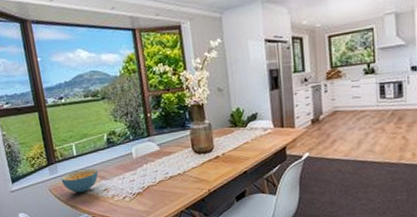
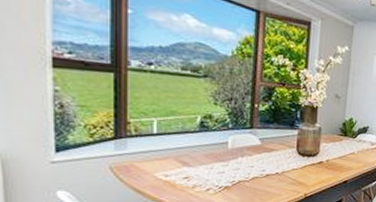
cereal bowl: present [61,168,99,193] -> none [129,150,182,177]

